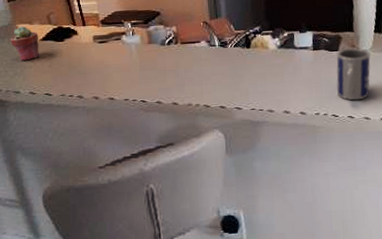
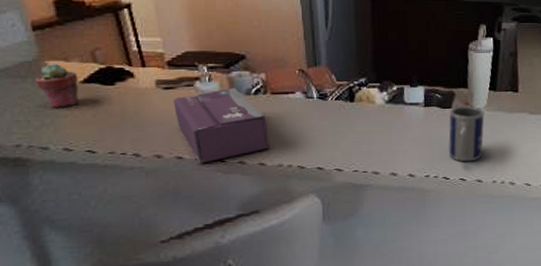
tissue box: none [106,39,180,103] -> present [173,87,269,164]

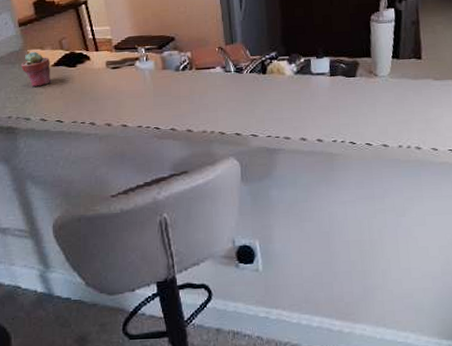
tissue box: present [173,87,269,164] -> none [119,65,195,130]
mug: present [448,105,485,162] -> none [354,73,389,128]

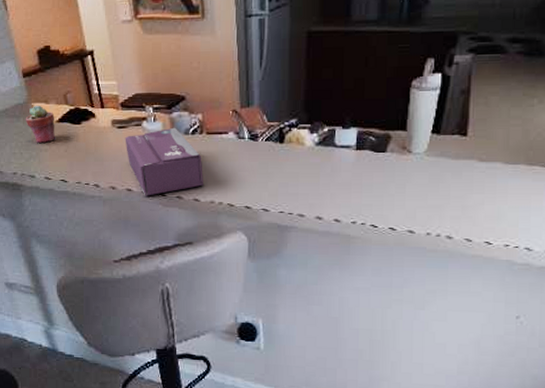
tissue box: none [119,65,195,130] -> present [125,127,203,196]

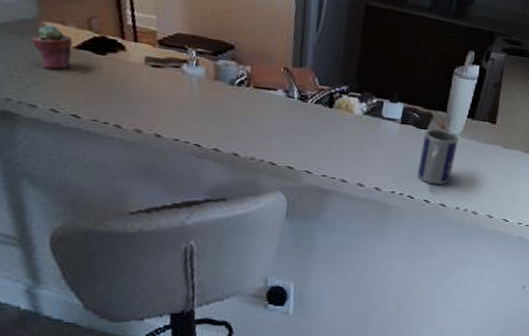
tissue box: present [125,127,203,196] -> none [159,75,246,145]
mug: none [379,149,423,211] -> present [417,128,459,185]

